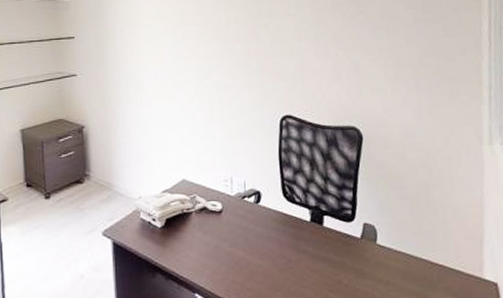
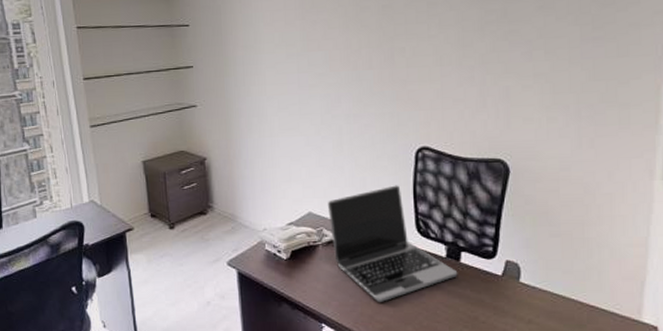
laptop: none [201,152,322,269] -> present [328,185,458,302]

